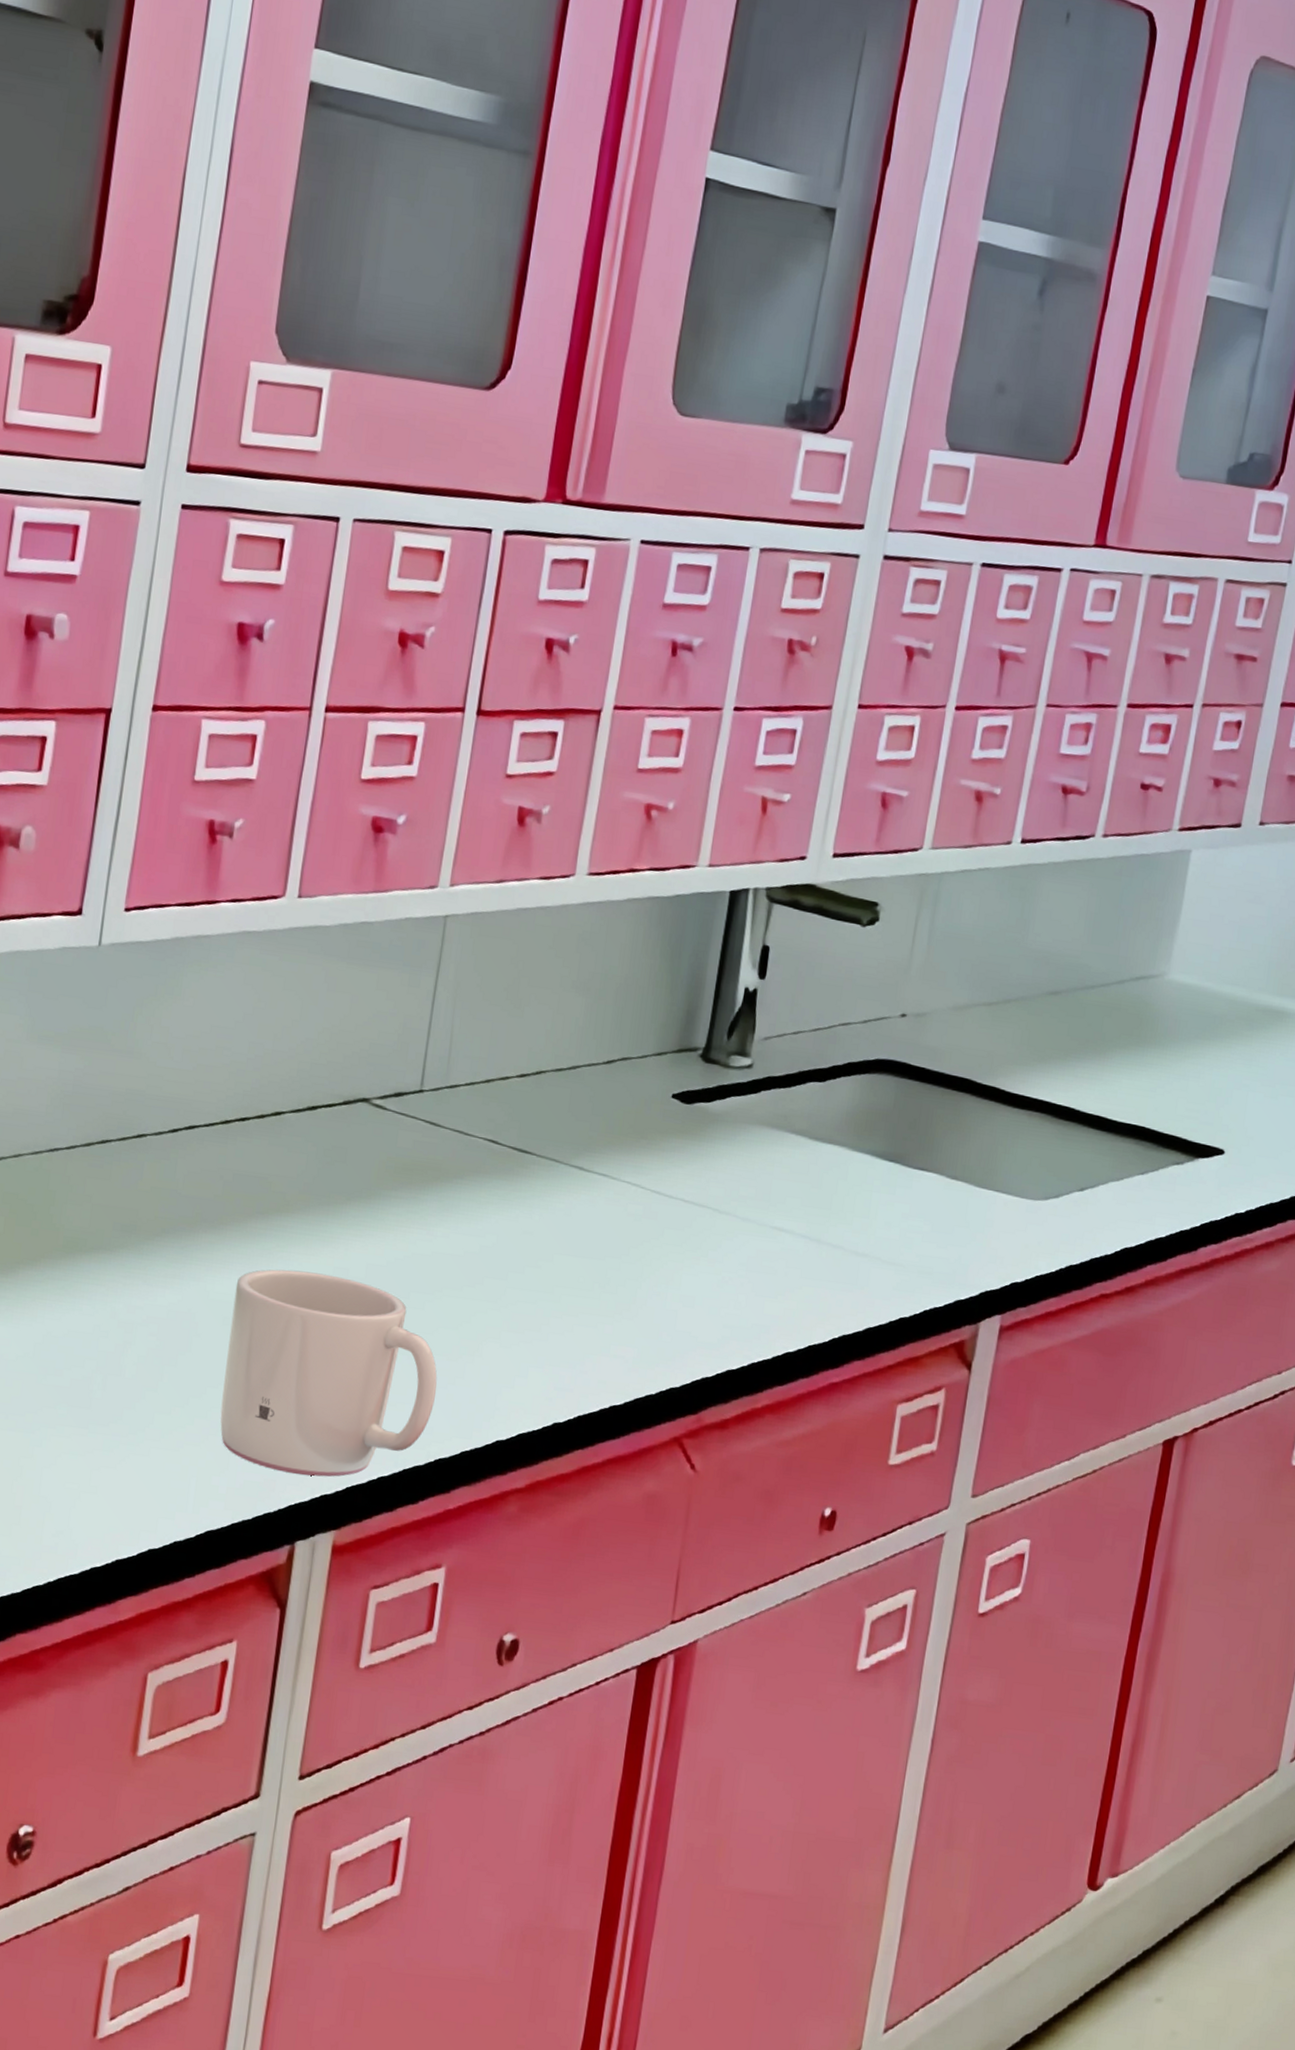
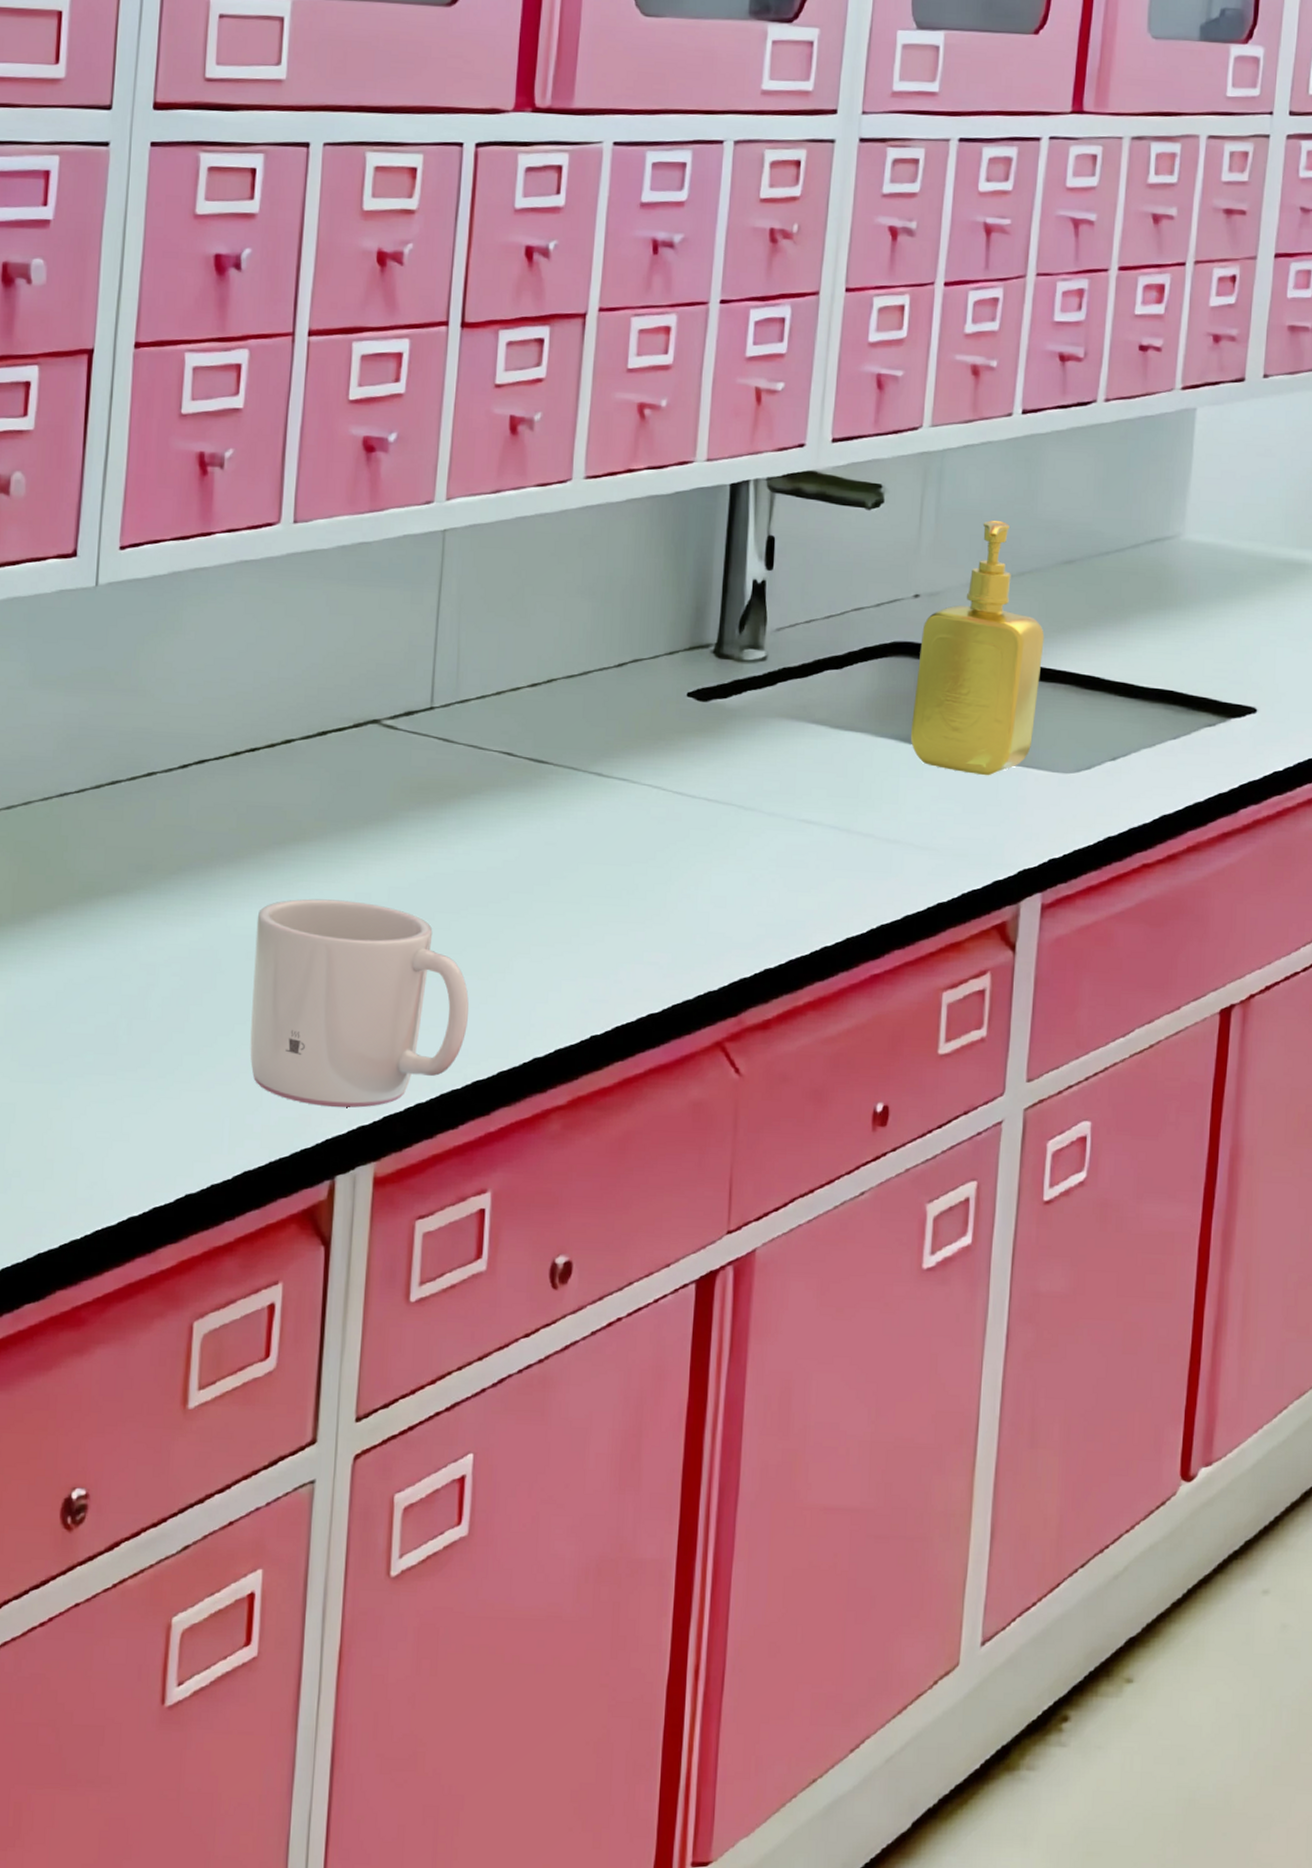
soap dispenser: none [886,946,1025,1198] -> present [910,520,1045,776]

